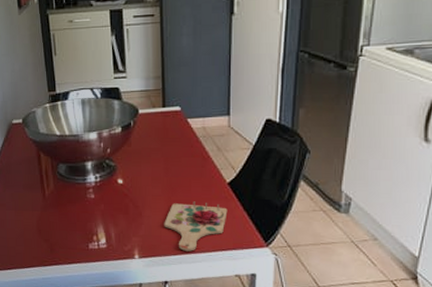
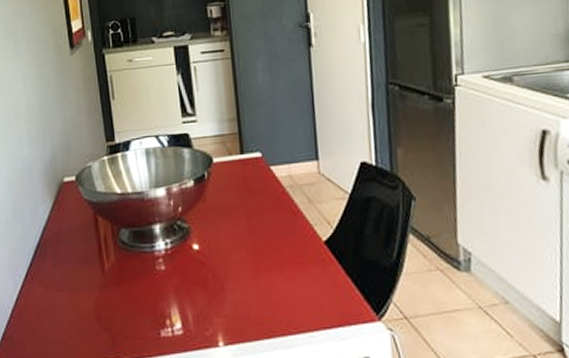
cutting board: present [164,201,228,251] -> none [252,267,328,332]

